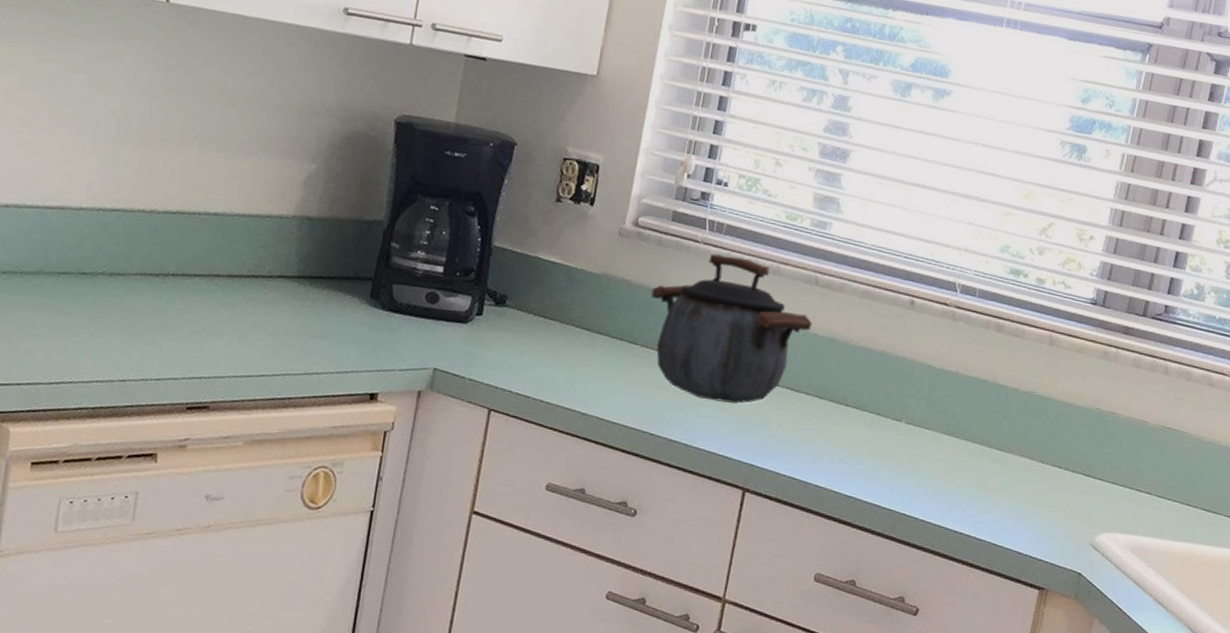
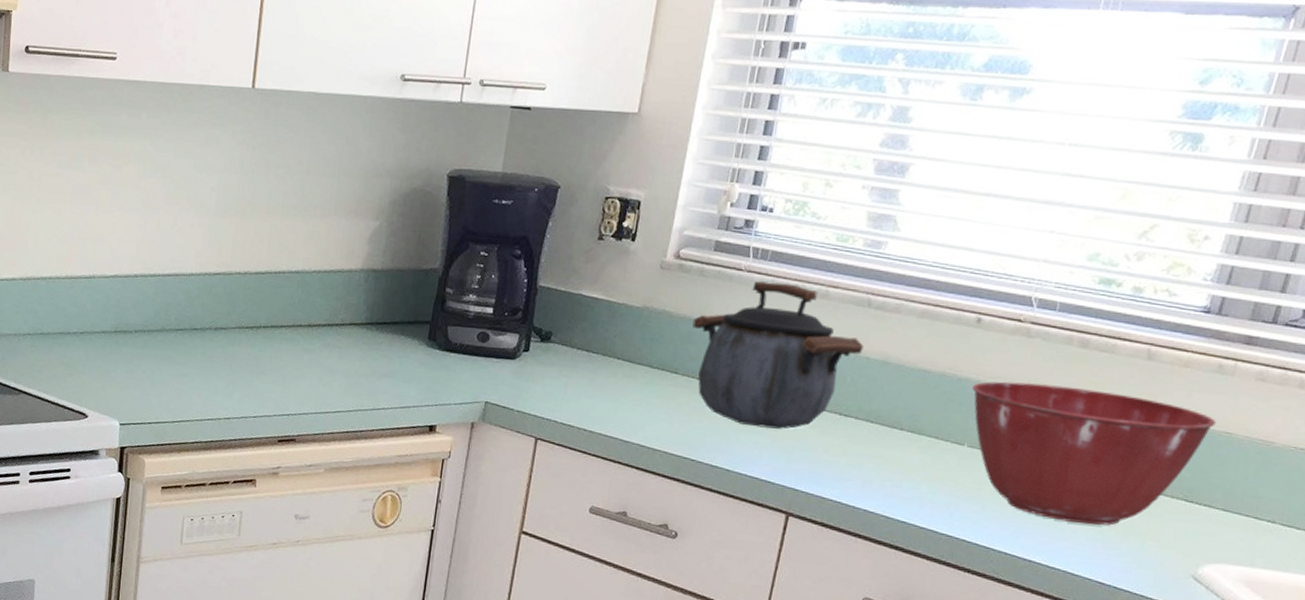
mixing bowl: none [908,361,1104,498] -> present [972,381,1216,526]

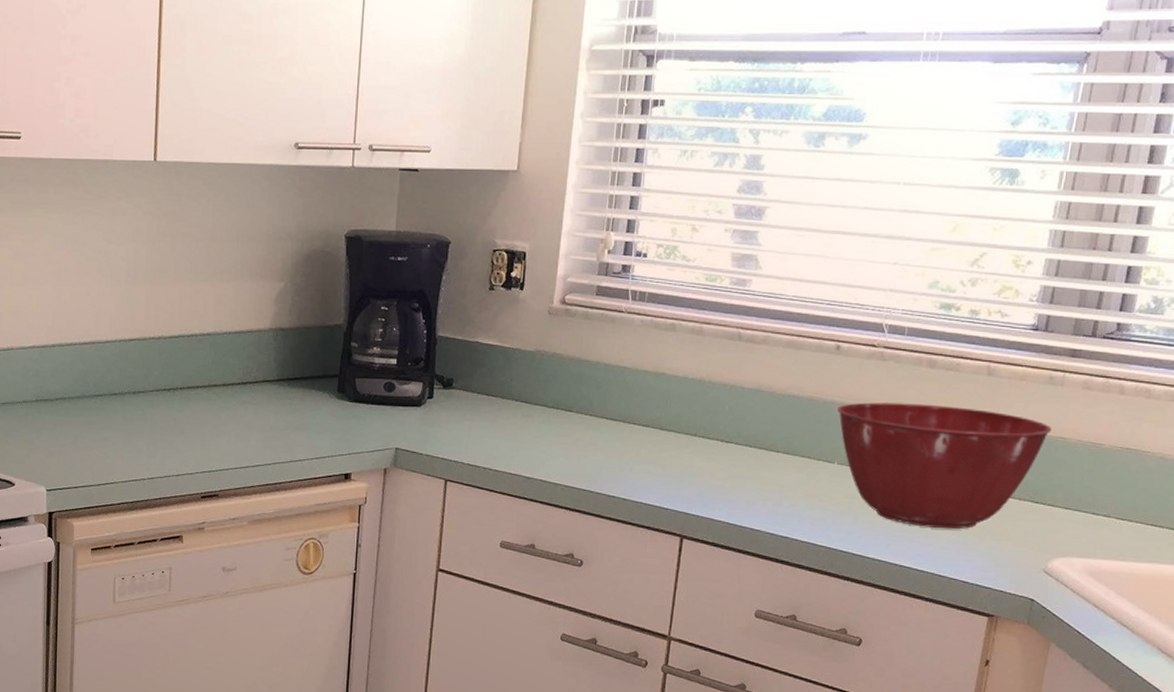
kettle: present [692,281,864,429] -> none [582,322,738,458]

